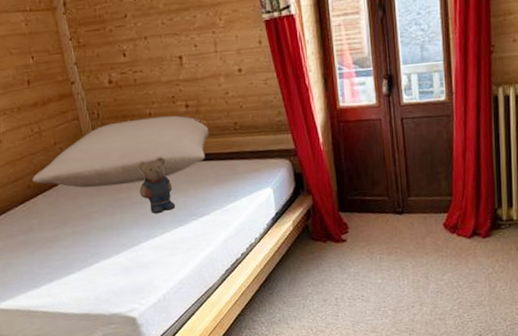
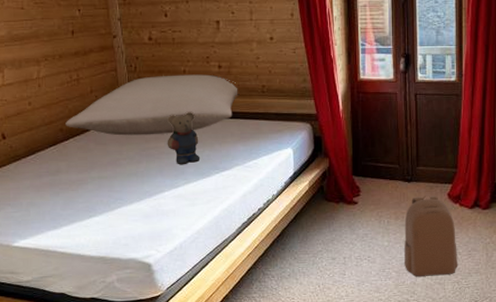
backpack: none [398,226,459,313] -> present [404,195,458,277]

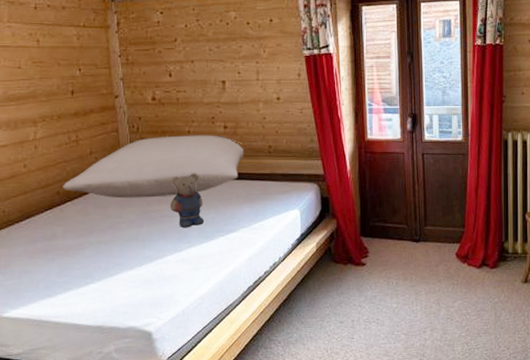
backpack: present [404,195,458,277] -> none [413,255,467,339]

